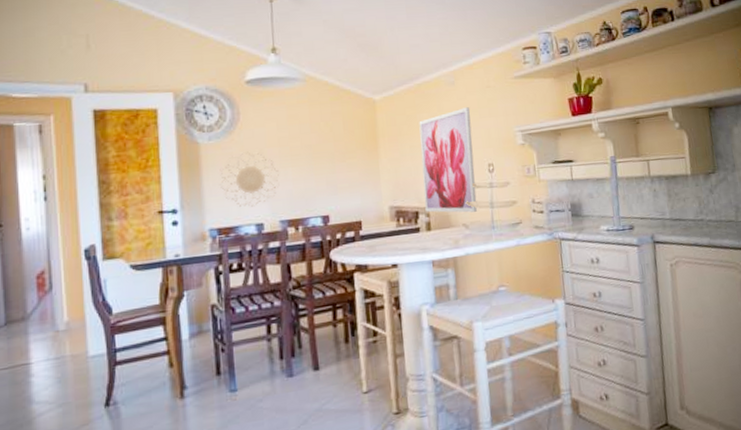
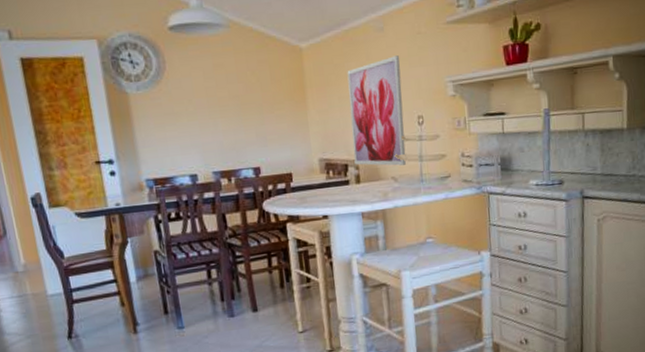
decorative wall piece: present [219,150,280,207] -> none [150,101,210,158]

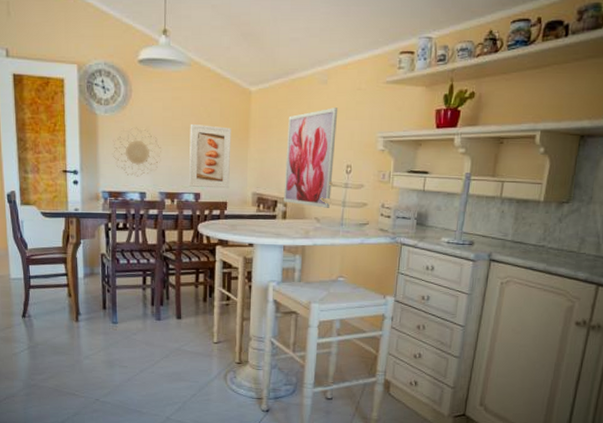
decorative wall piece: none [150,101,210,158] -> present [112,126,161,177]
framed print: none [237,90,293,161] -> present [189,124,232,189]

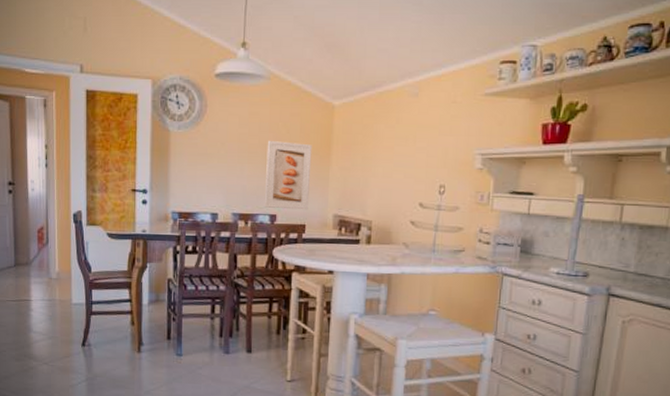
decorative wall piece: present [112,126,161,177] -> none [183,142,236,197]
wall art: present [283,107,338,208] -> none [368,122,431,232]

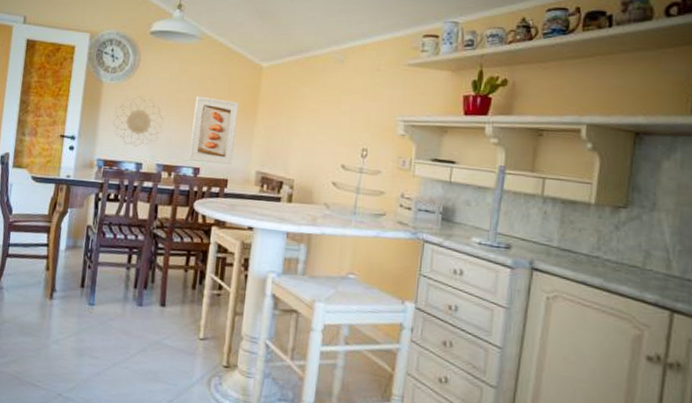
decorative wall piece: none [183,142,236,197] -> present [112,95,164,147]

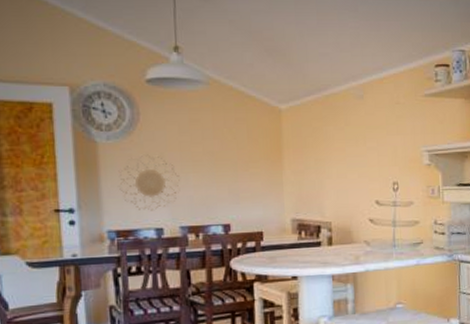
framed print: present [189,97,239,165] -> none [212,148,265,218]

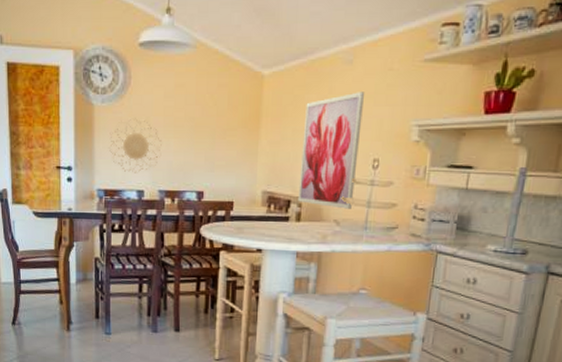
wall art: none [325,123,380,230] -> present [298,92,365,209]

